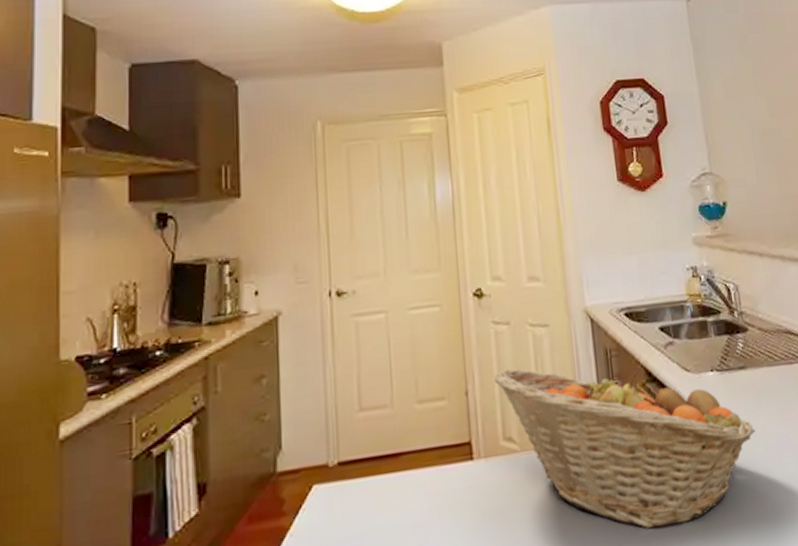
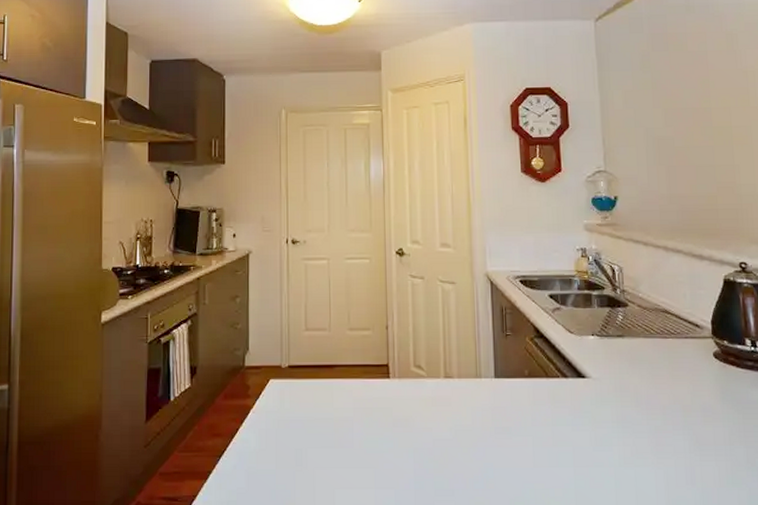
fruit basket: present [493,368,756,529] -> none [408,313,629,452]

